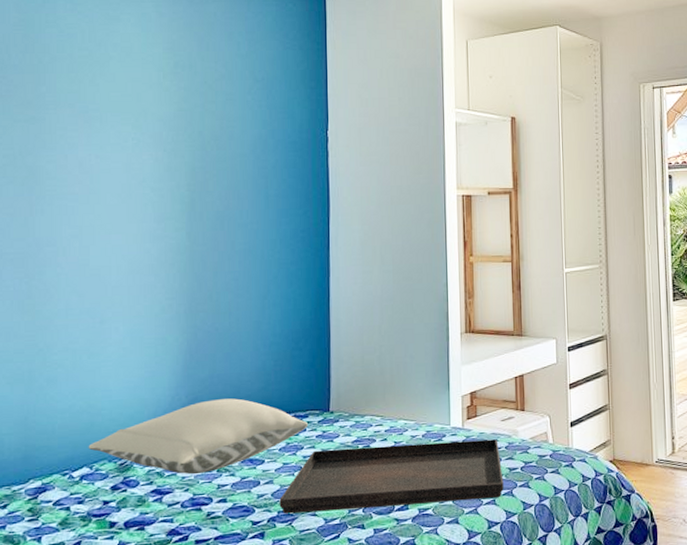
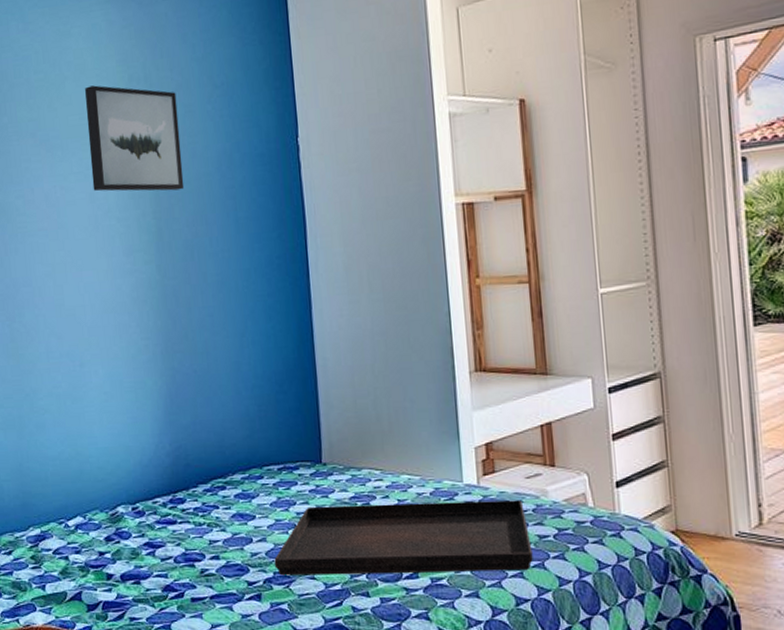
pillow: present [88,398,308,475] -> none [80,447,299,528]
wall art: none [128,67,220,167] -> present [85,85,185,192]

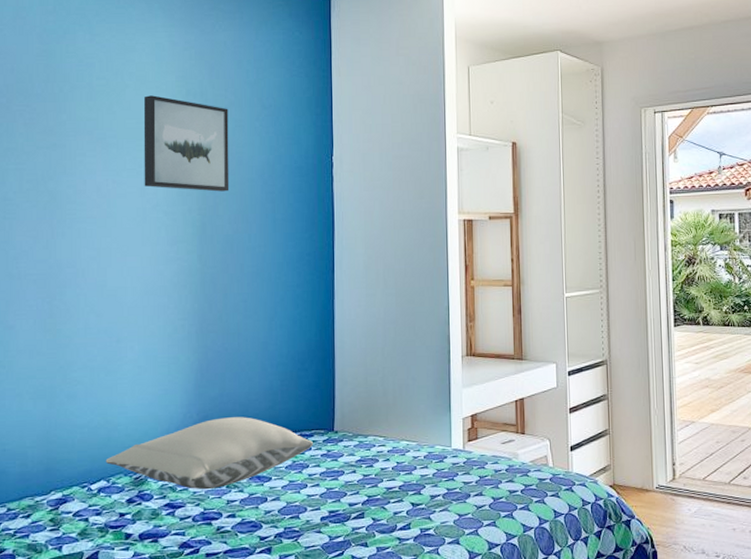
pillow: none [80,447,299,528] -> present [105,417,313,490]
serving tray: present [274,500,533,576] -> none [285,462,504,531]

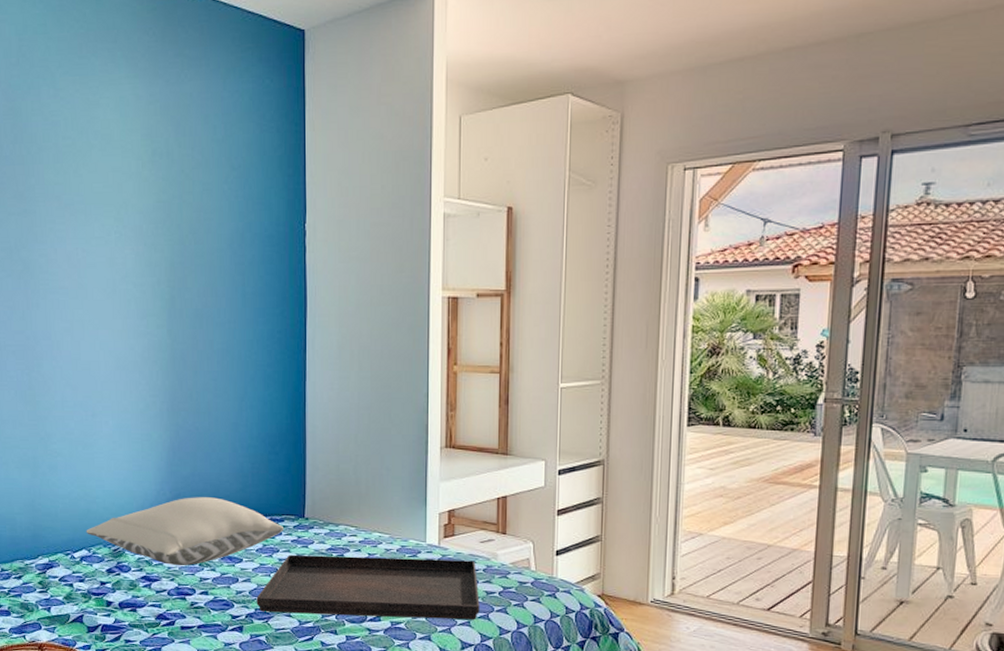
wall art: present [143,95,230,192] -> none [109,156,198,262]
serving tray: none [285,462,504,531] -> present [256,554,480,620]

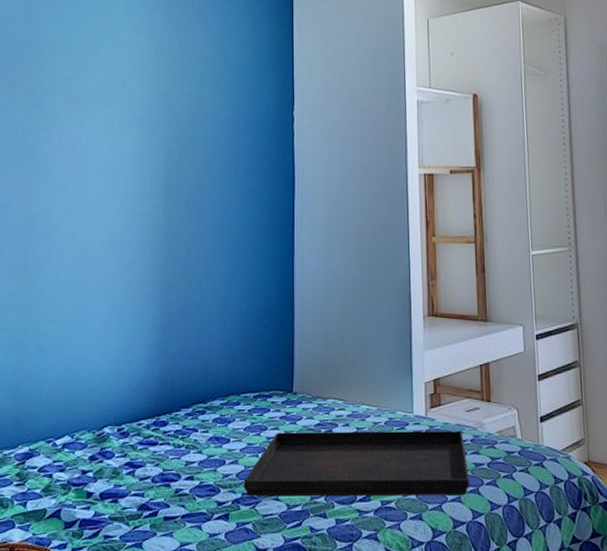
pillow: present [86,497,283,566] -> none [70,375,272,450]

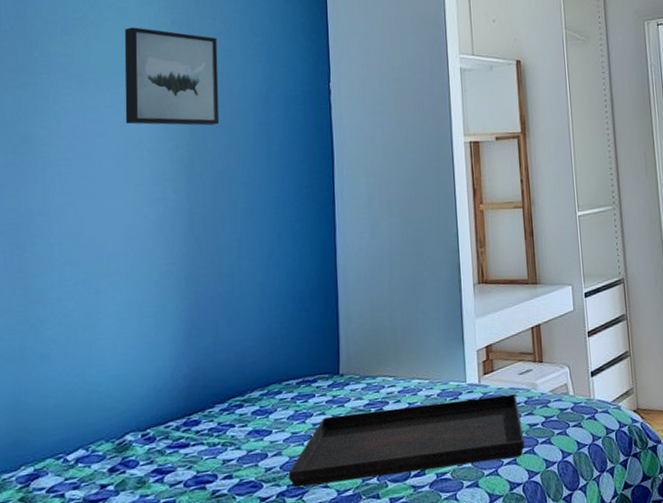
wall art: none [114,55,195,147] -> present [124,27,220,126]

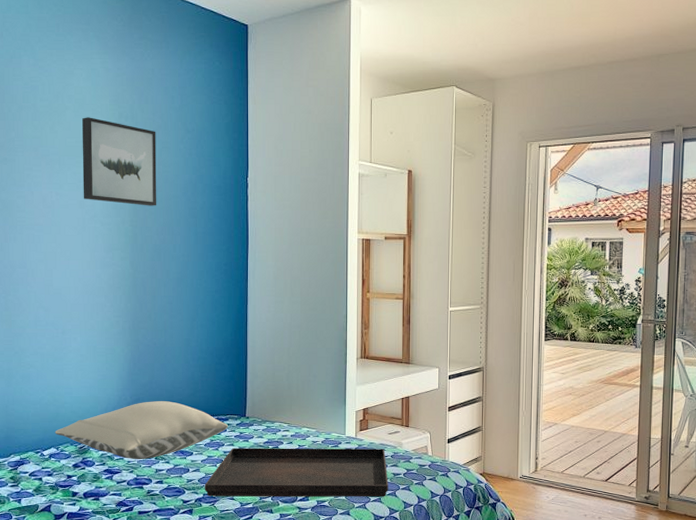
pillow: none [84,366,317,451] -> present [55,401,228,460]

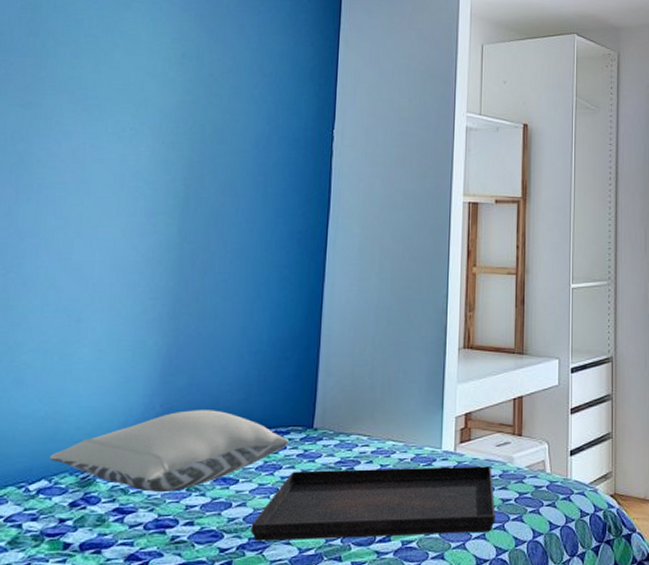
wall art: present [81,117,157,206] -> none [125,56,226,162]

